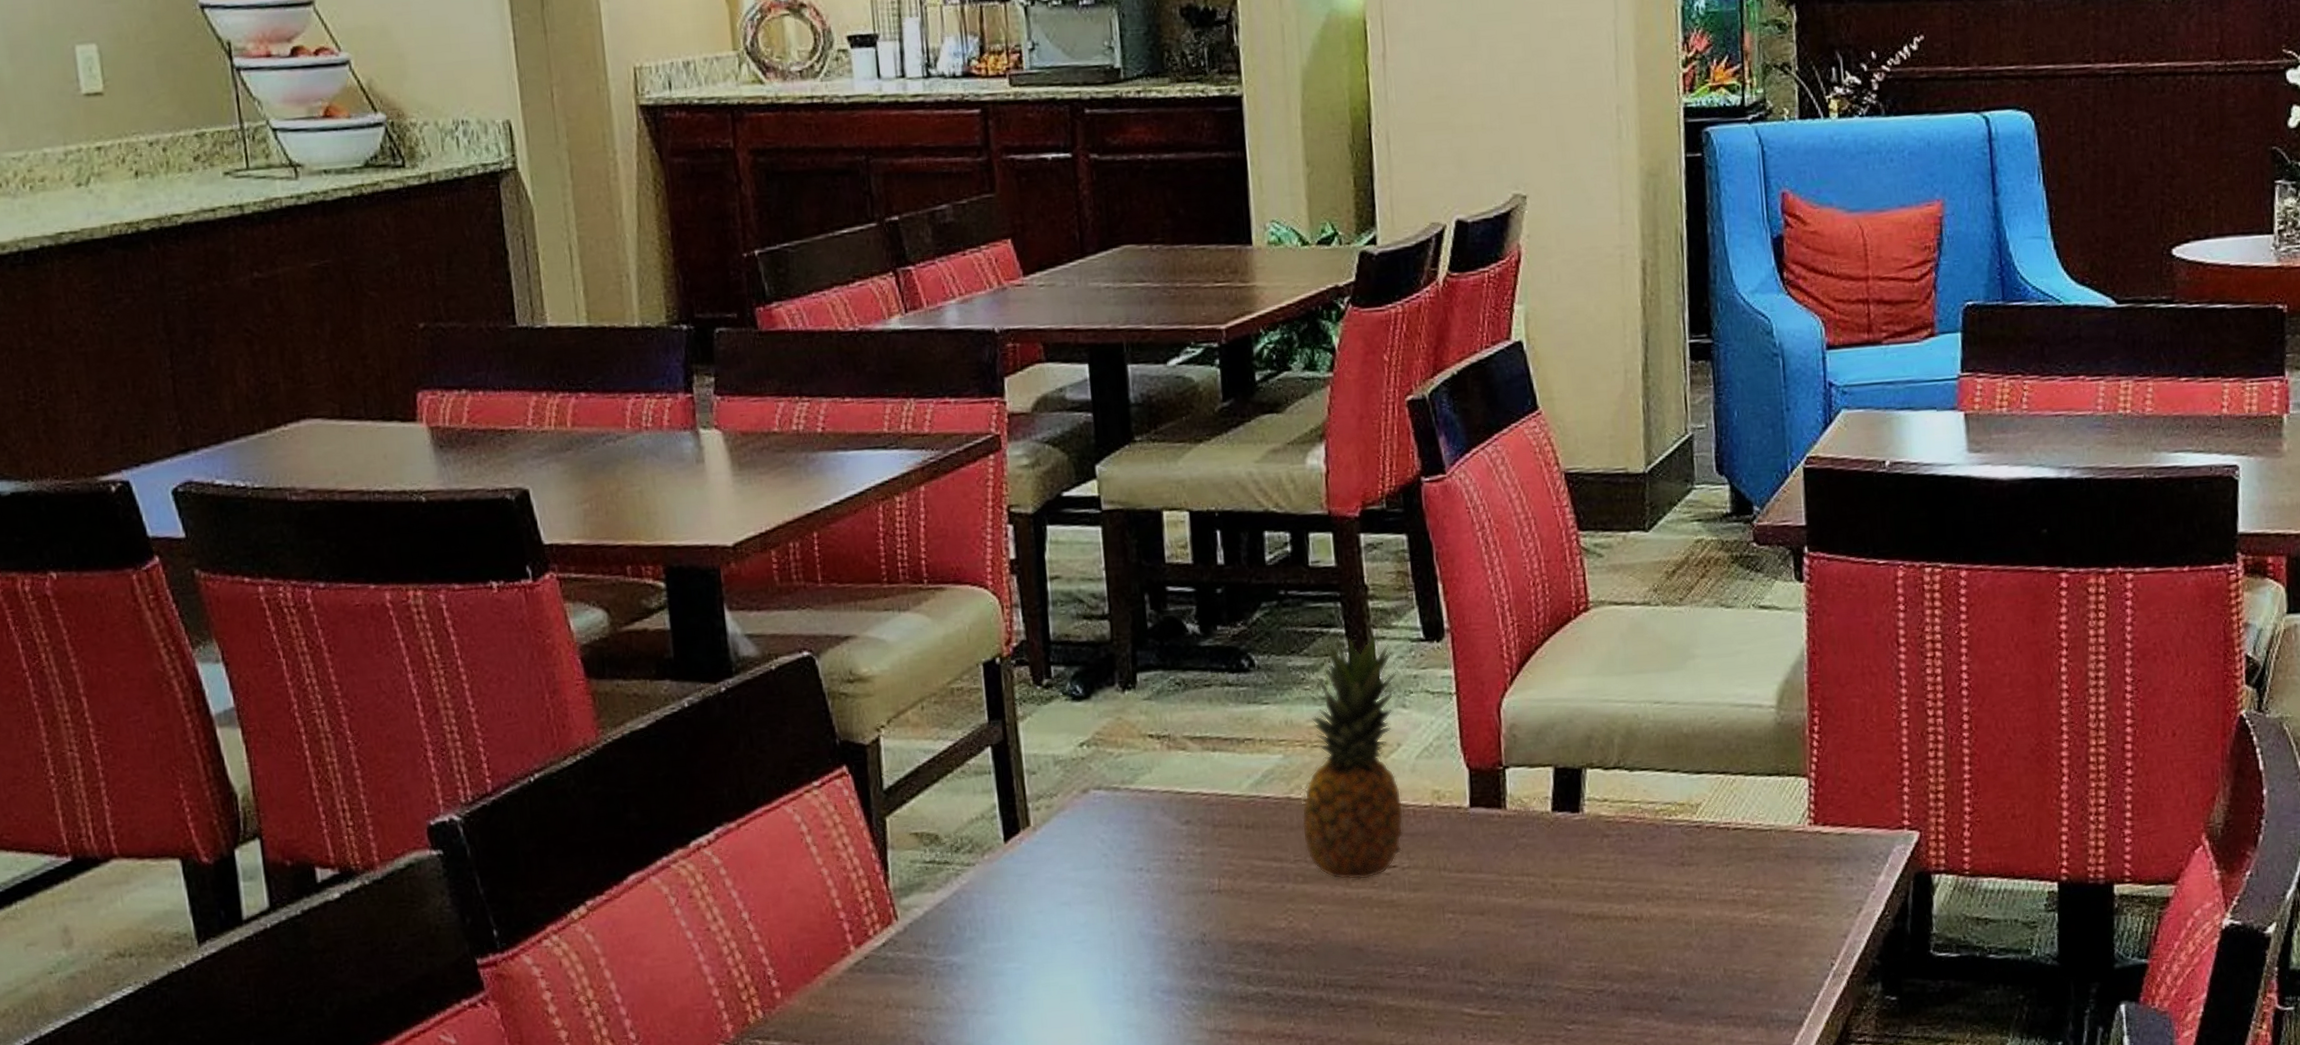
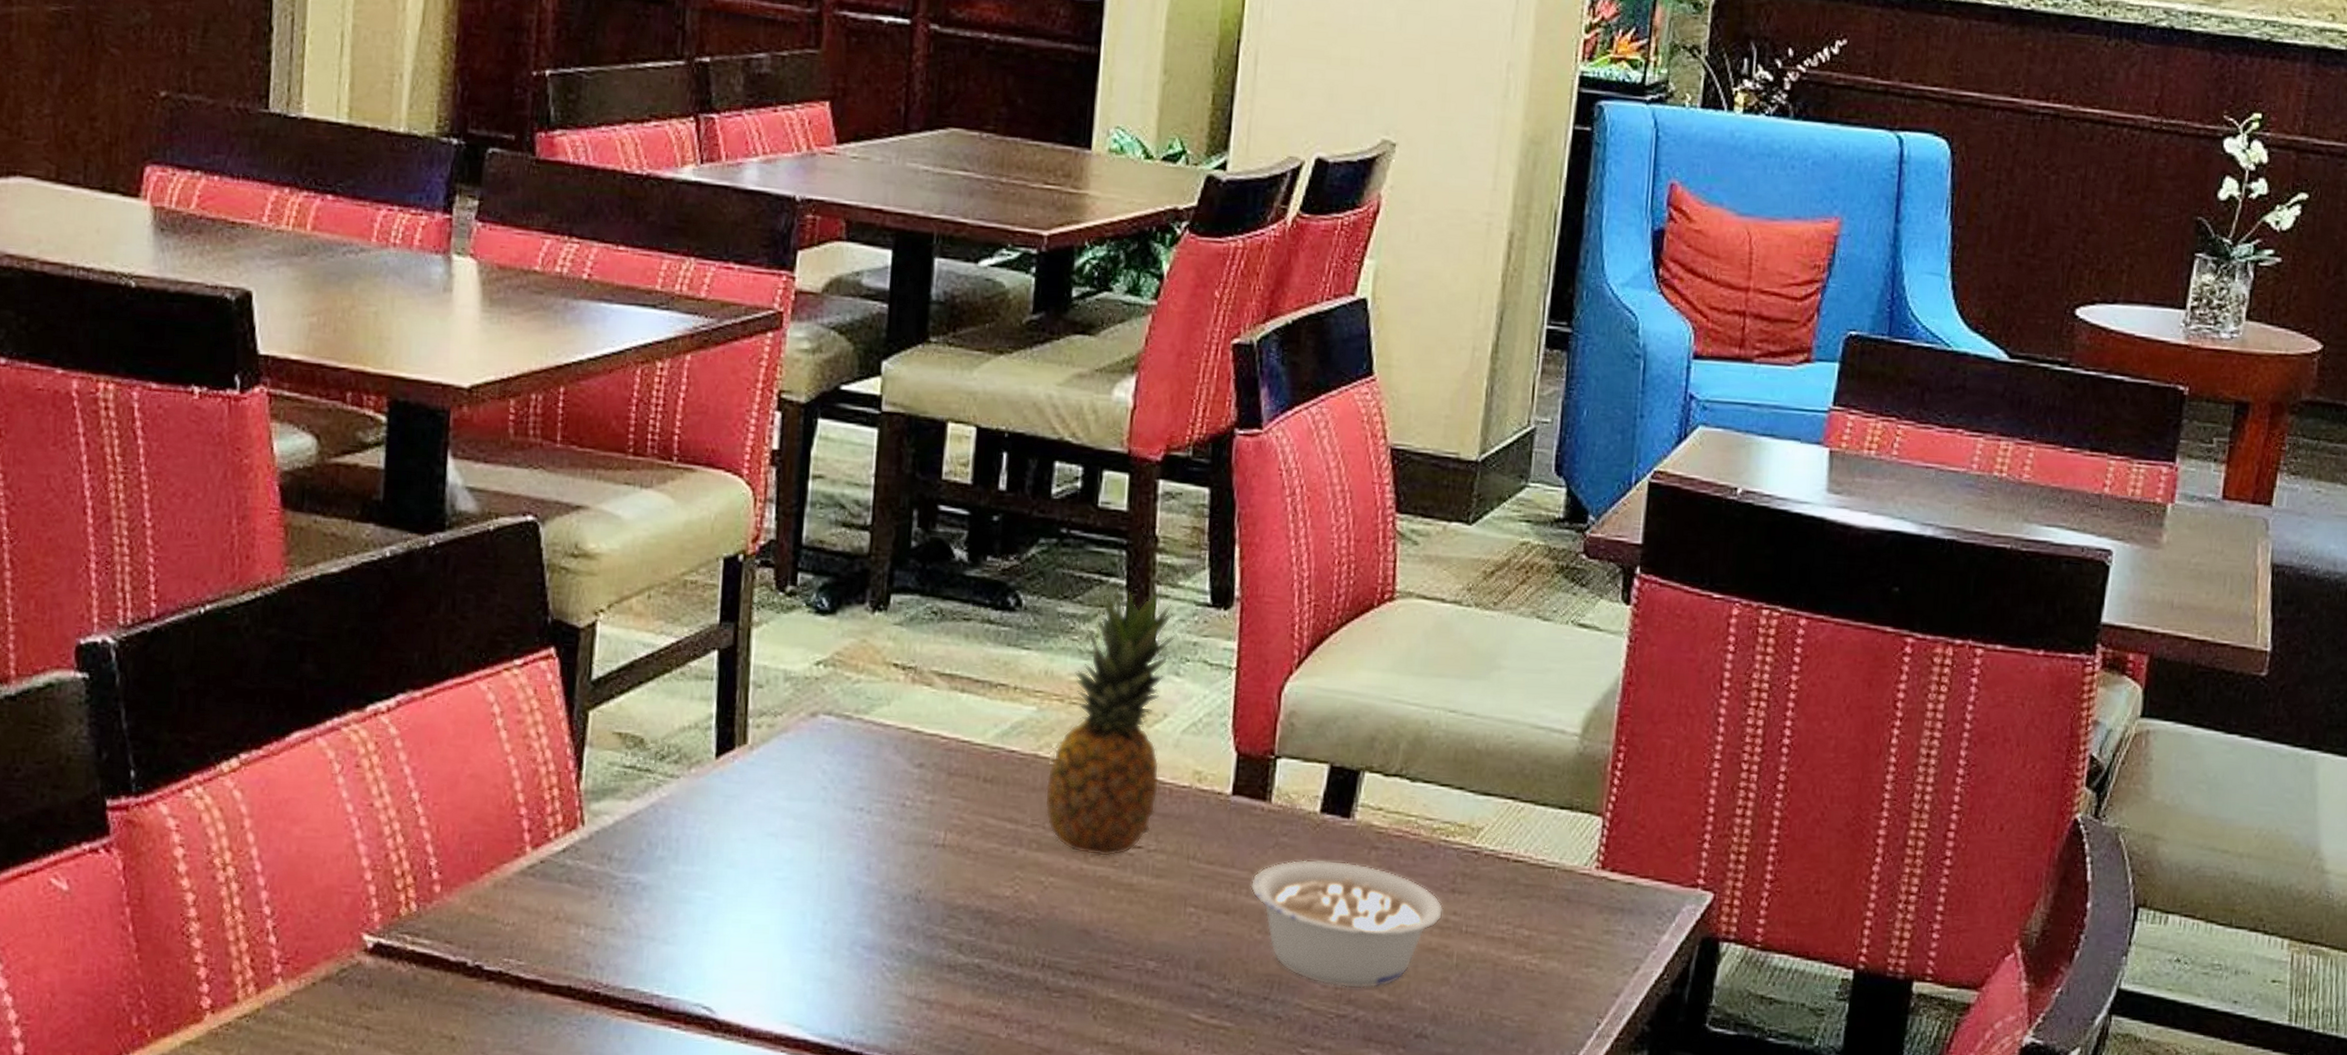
legume: none [1499,852,1677,966] -> present [1250,859,1443,988]

